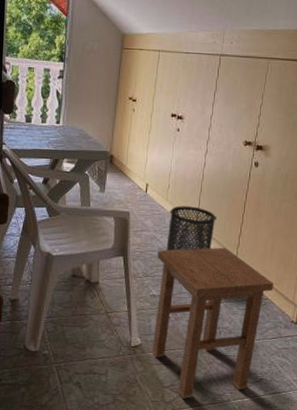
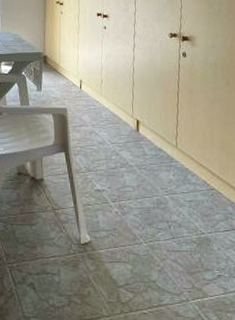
stool: present [151,247,274,399] -> none [98,138,219,299]
trash can: present [166,206,217,252] -> none [105,99,152,145]

